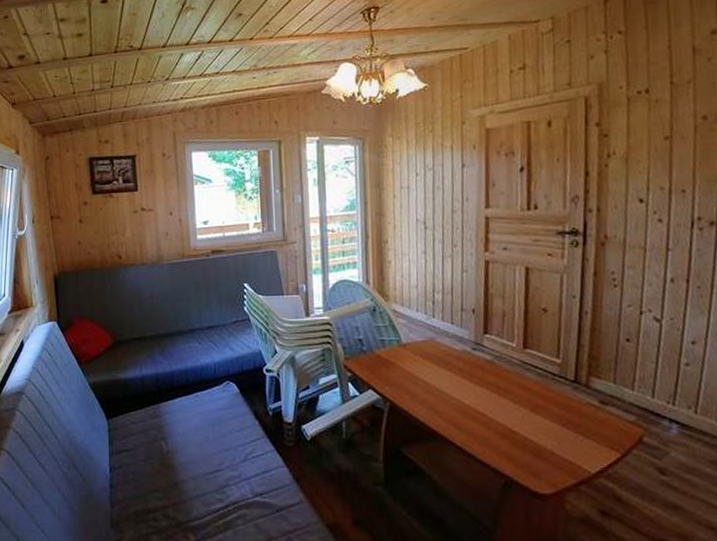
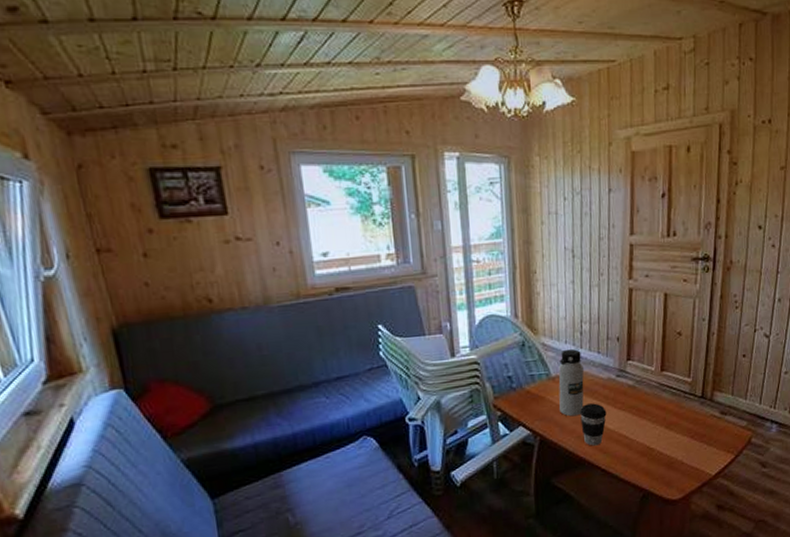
water bottle: none [409,317,437,386] -> present [558,349,584,417]
coffee cup: none [432,375,462,420] -> present [580,403,607,446]

